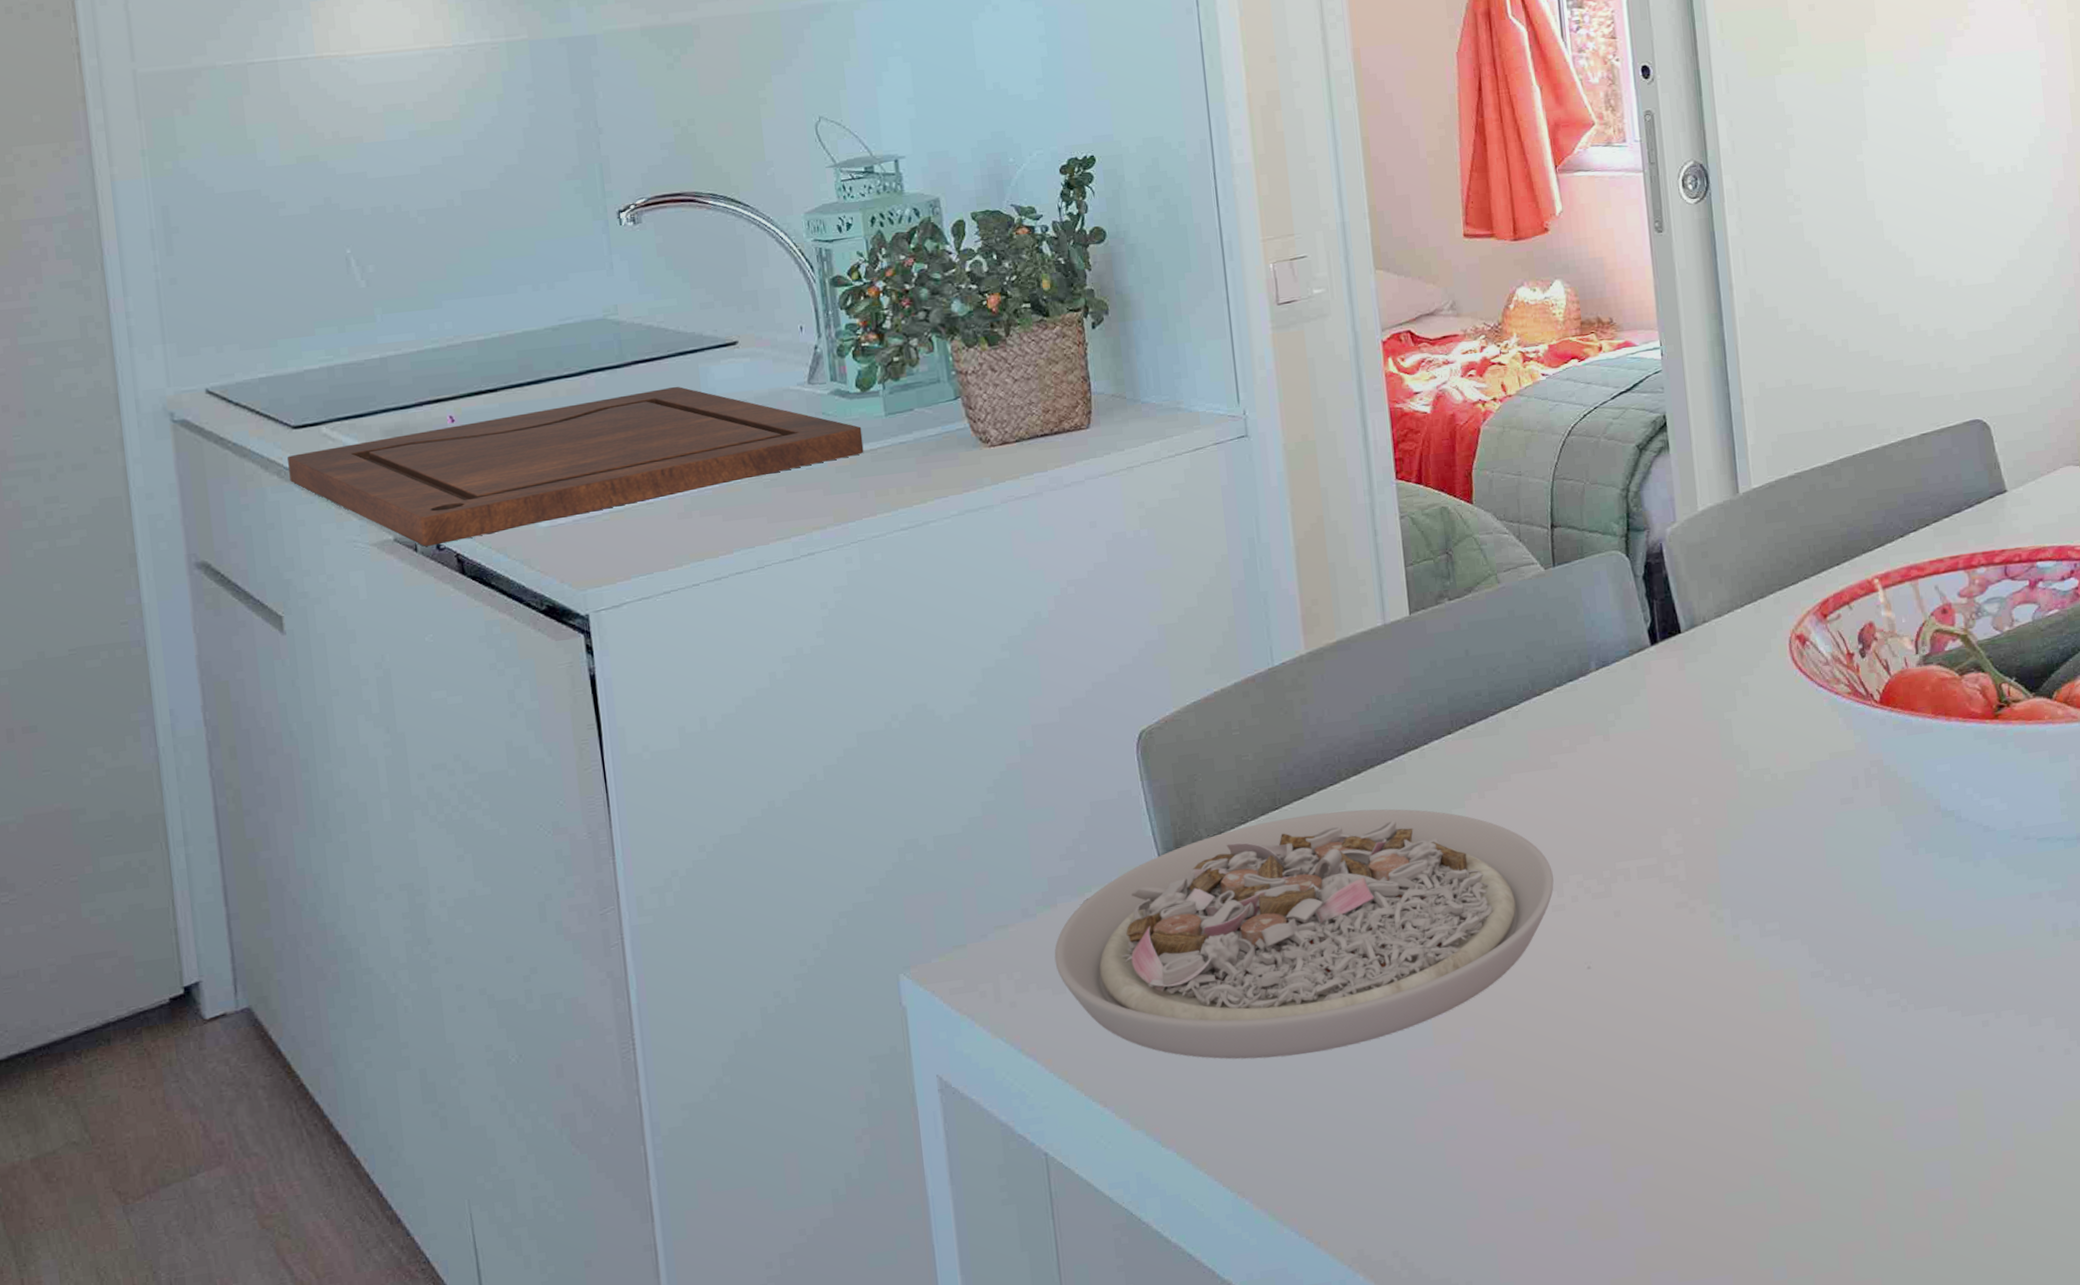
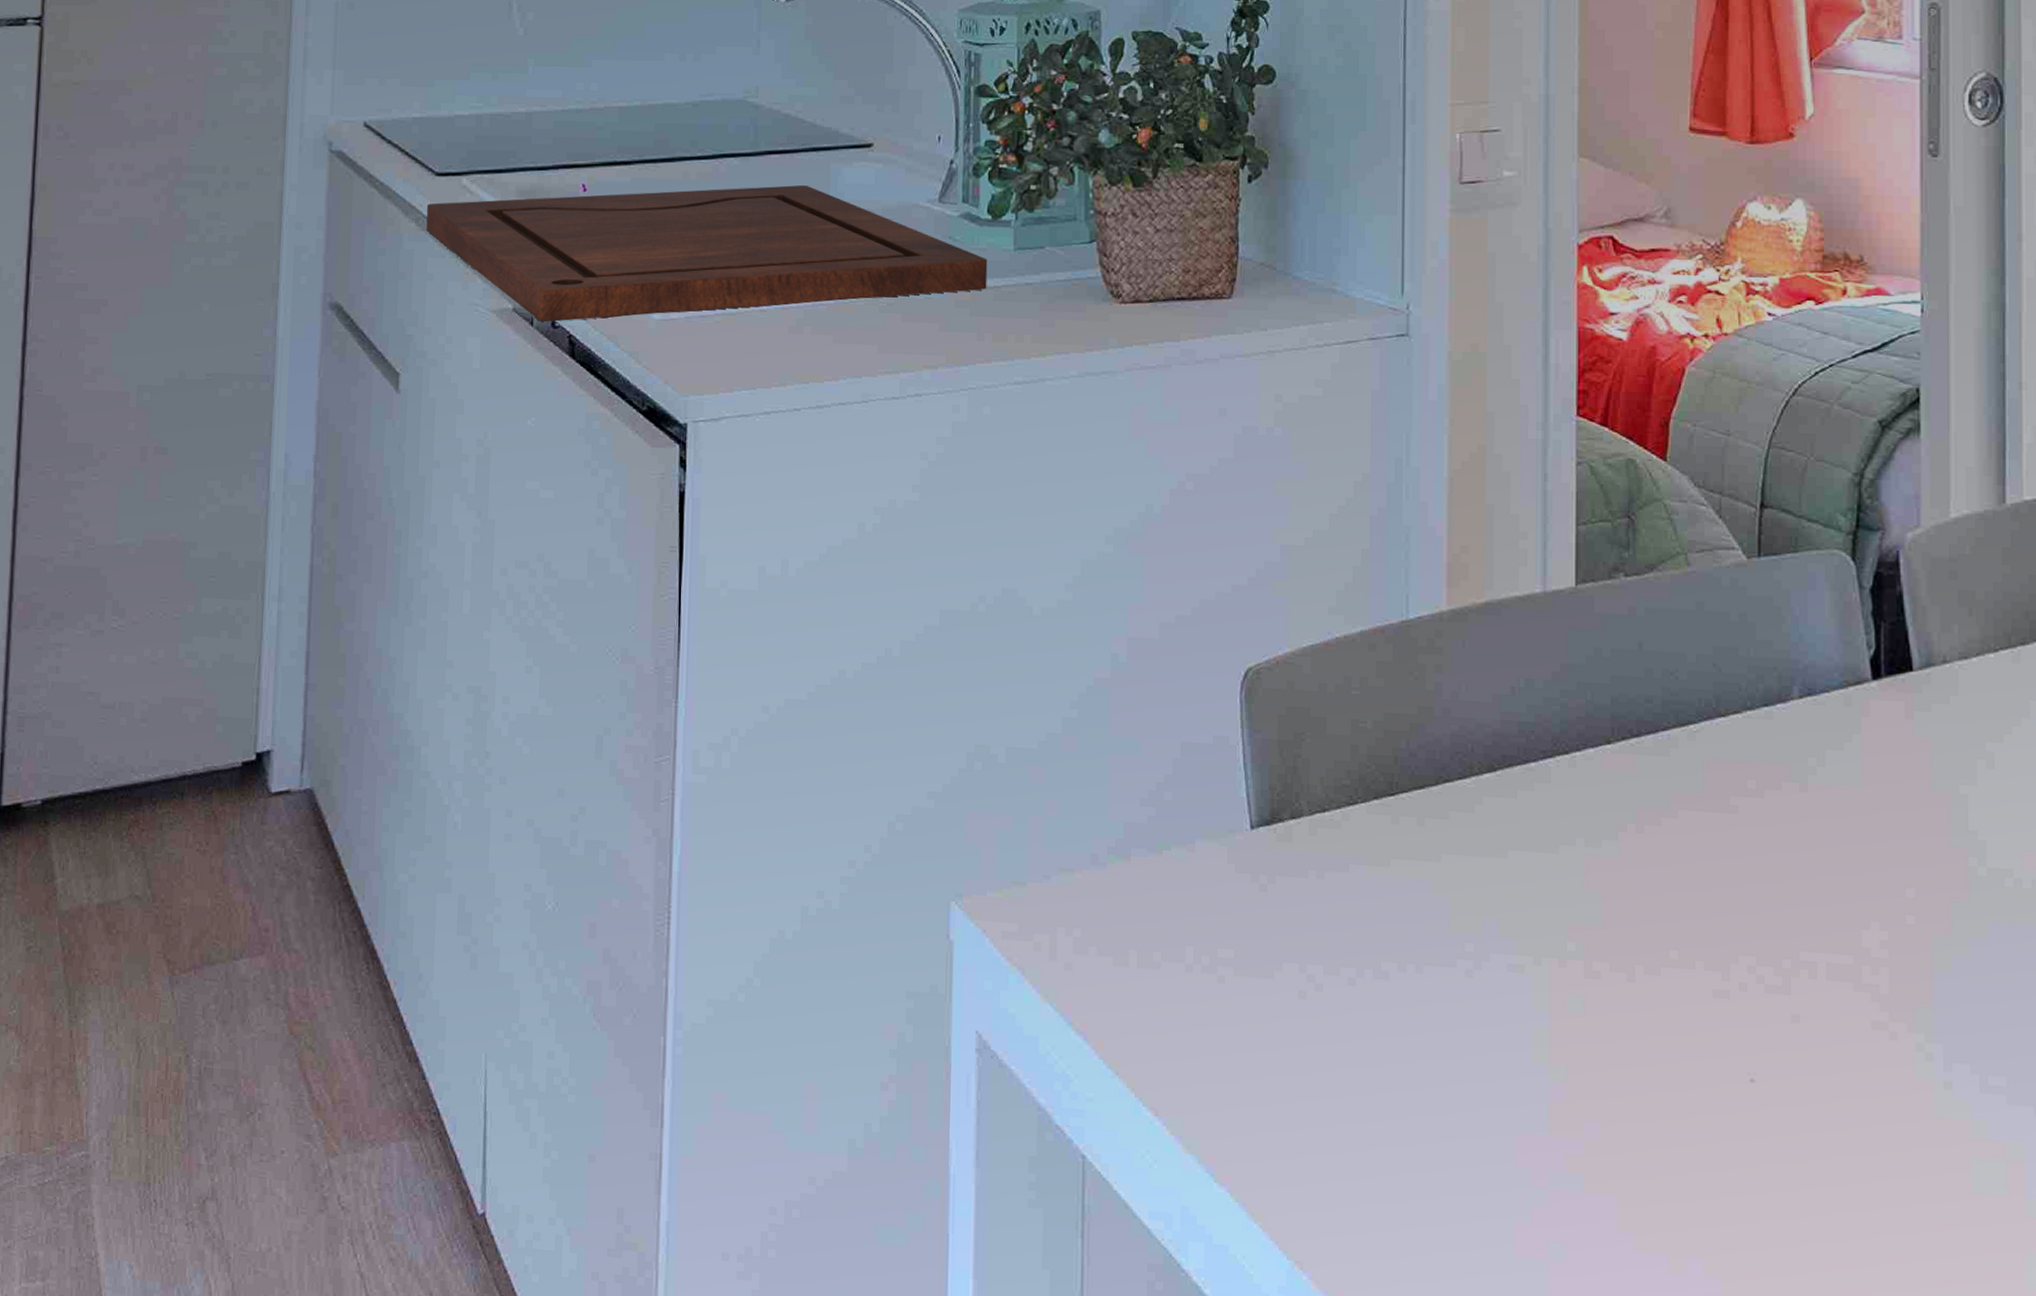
plate: present [1054,809,1554,1059] -> none [1120,808,1718,1111]

